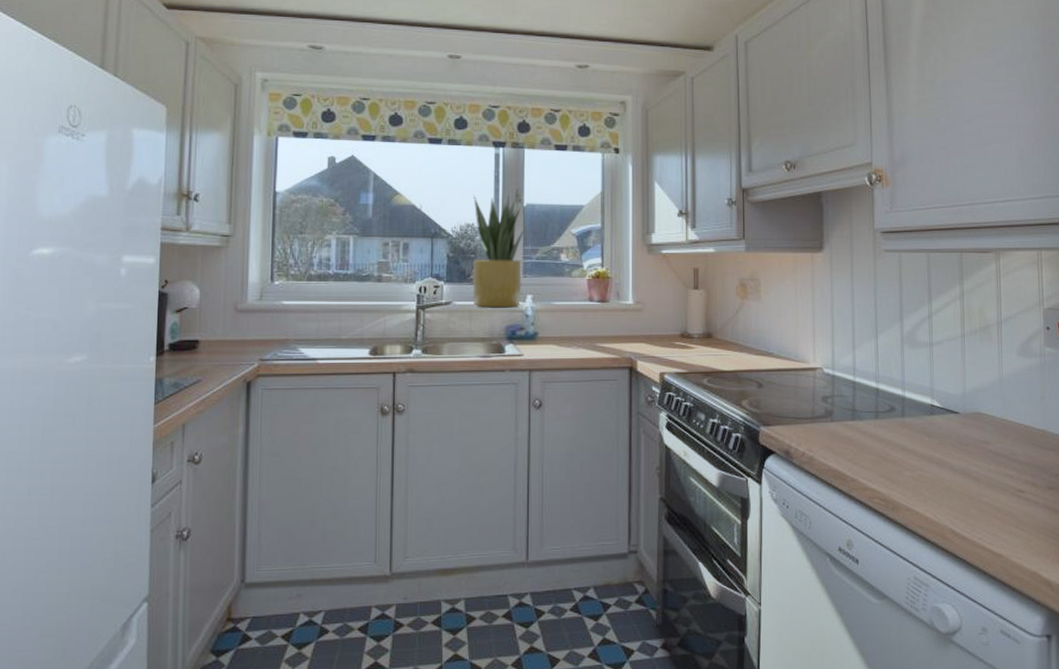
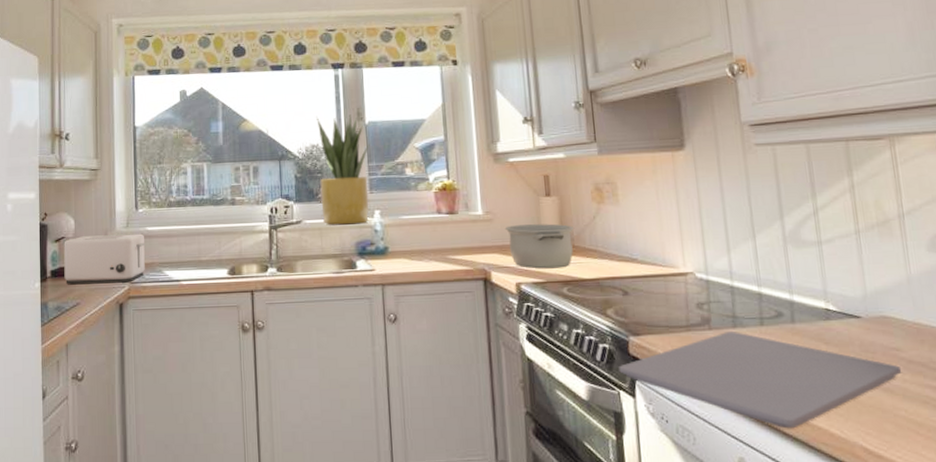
toaster: none [184,307,279,360] -> present [64,233,145,285]
cooking pot: none [653,316,719,360] -> present [504,223,575,269]
cutting board: none [749,423,988,514] -> present [619,330,902,429]

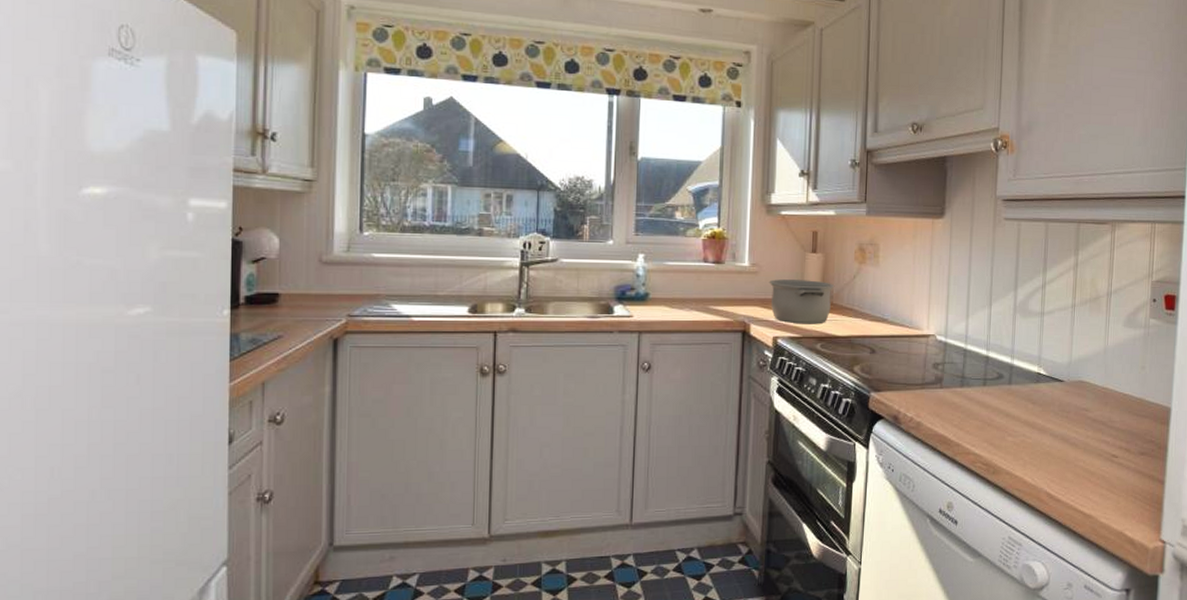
toaster: present [64,233,145,285] -> none [263,258,369,315]
planter: present [316,114,371,225] -> none [581,146,642,267]
cutting board: present [619,330,902,429] -> none [857,389,1087,477]

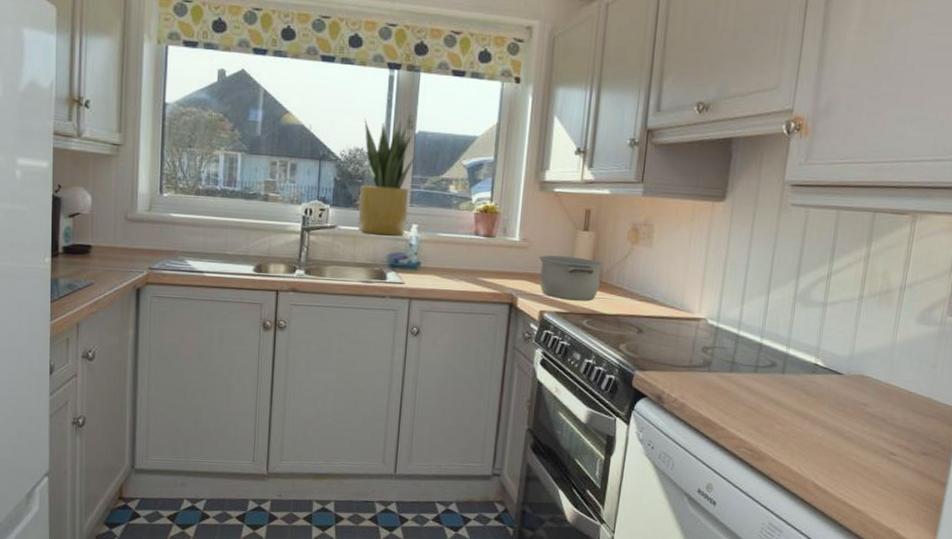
planter: none [581,146,642,267] -> present [358,118,419,236]

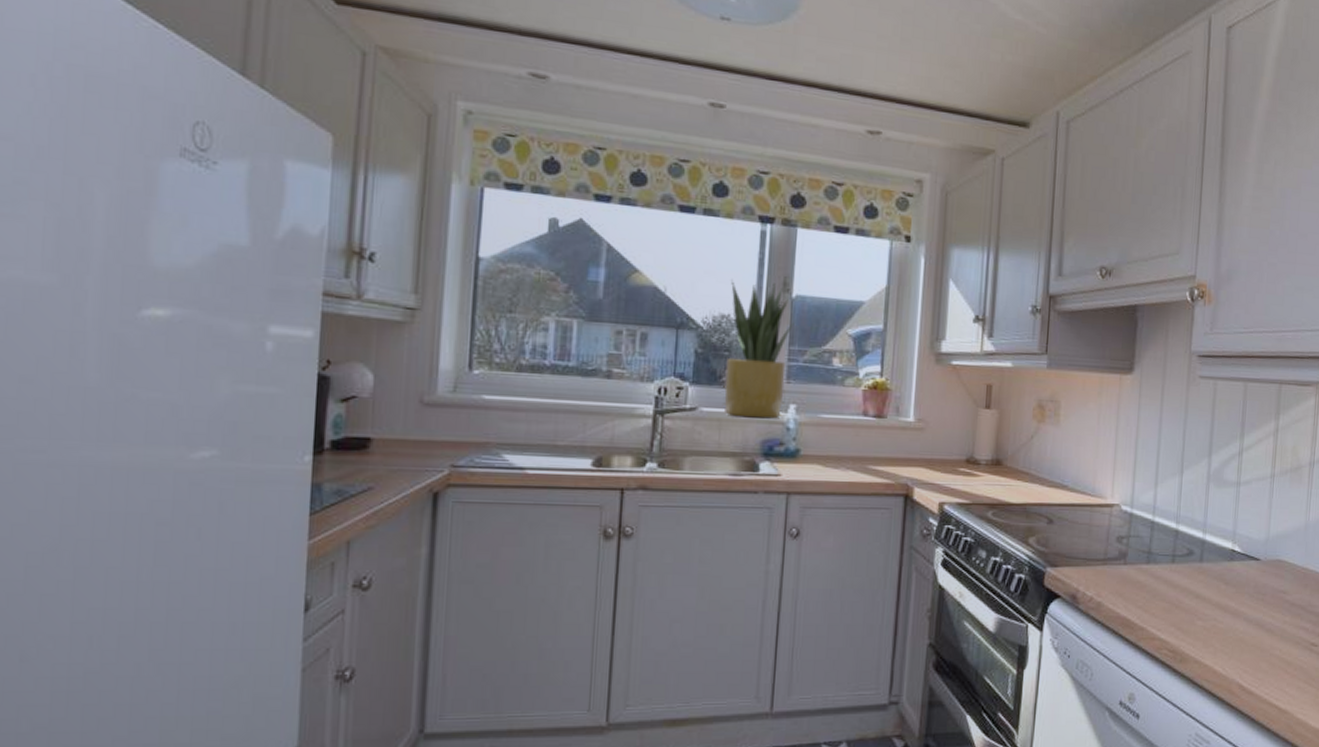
cooking pot: present [538,255,605,301] -> none [936,437,1010,490]

